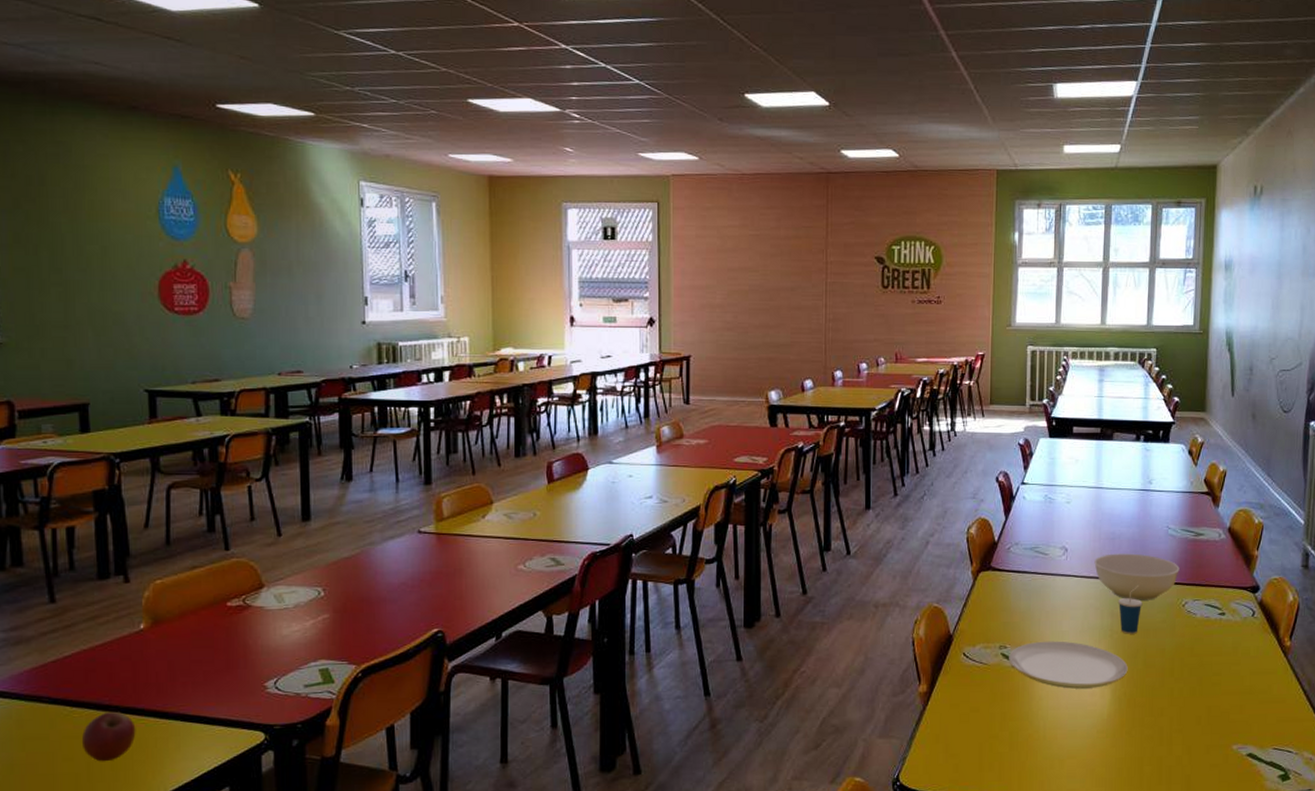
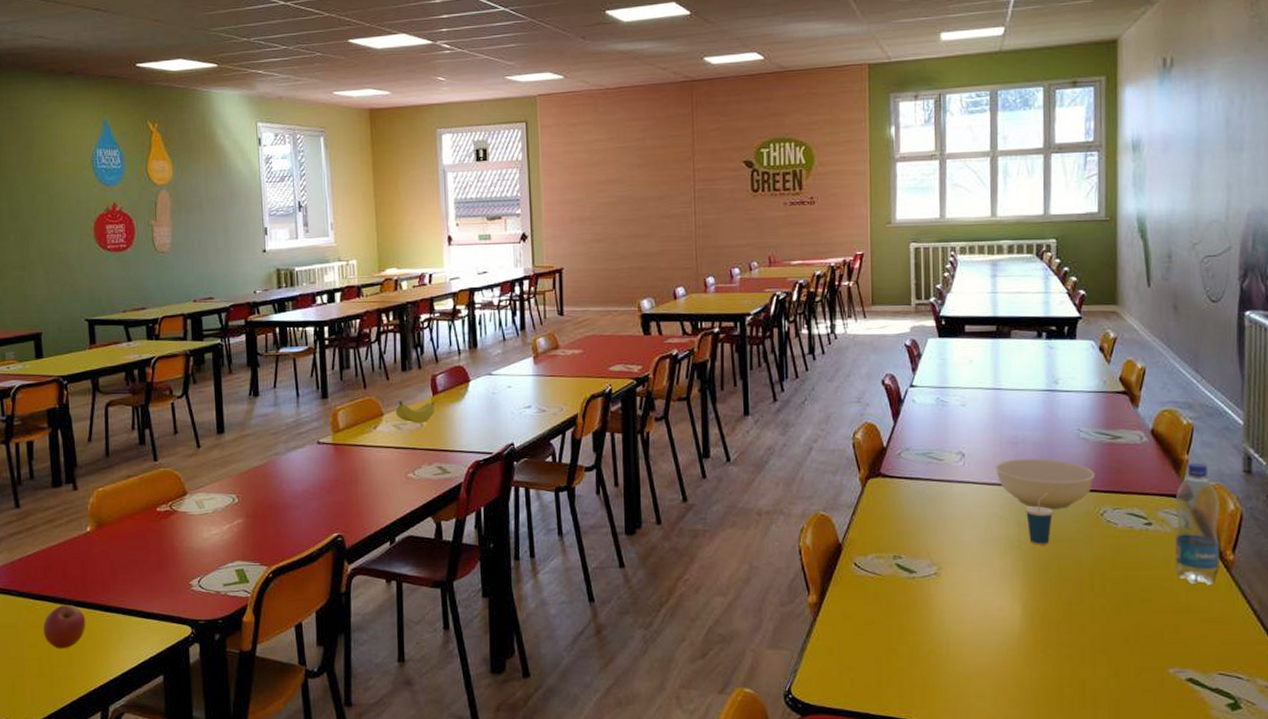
banana: none [506,489,549,513] -> present [395,401,434,423]
plate: present [1009,641,1128,689] -> none [904,551,1040,602]
bottle: none [1242,558,1281,669] -> present [1174,462,1220,585]

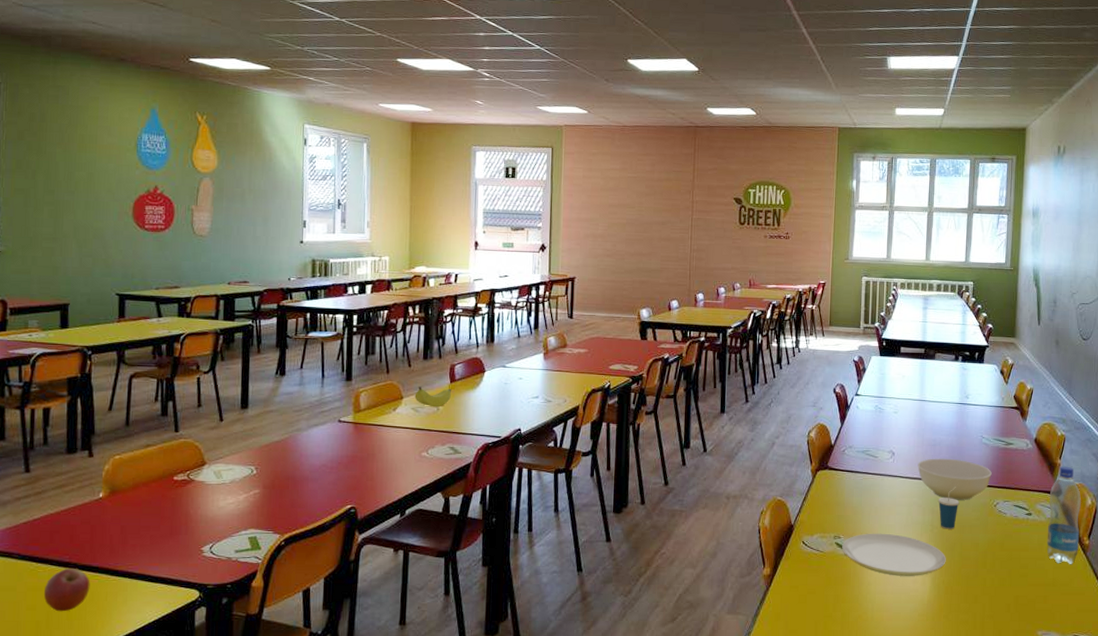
plate: none [904,551,1040,602] -> present [842,533,946,576]

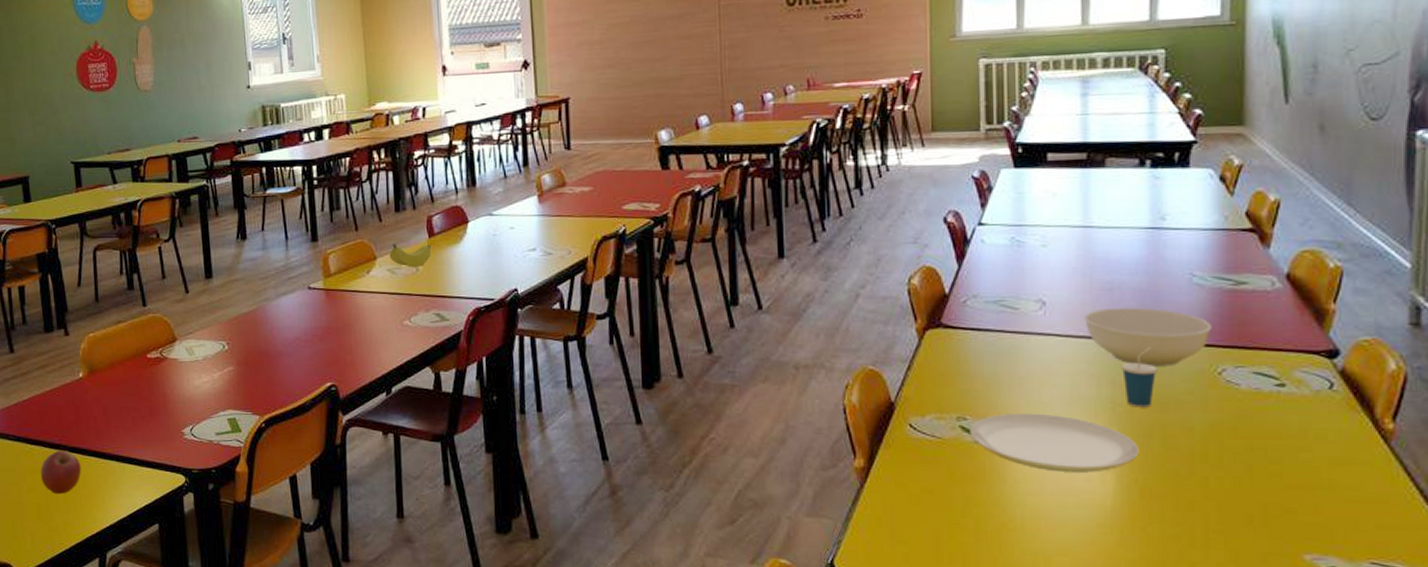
bottle: present [1046,466,1081,564] -> none [1315,313,1376,458]

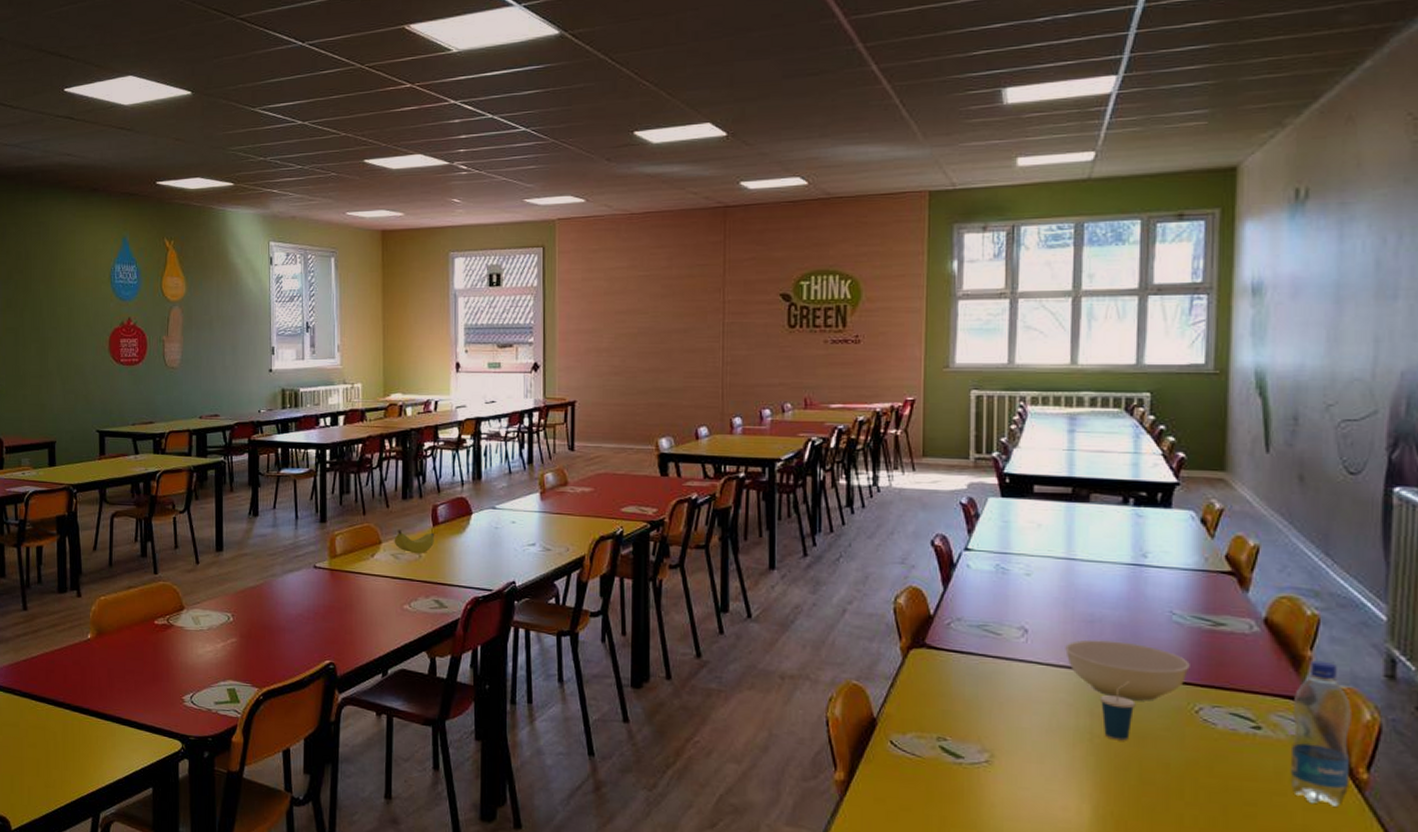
apple: present [40,450,82,495] -> none [42,708,83,752]
plate: present [970,413,1139,472] -> none [950,737,1116,802]
bottle: none [1315,313,1376,458] -> present [1290,660,1351,807]

